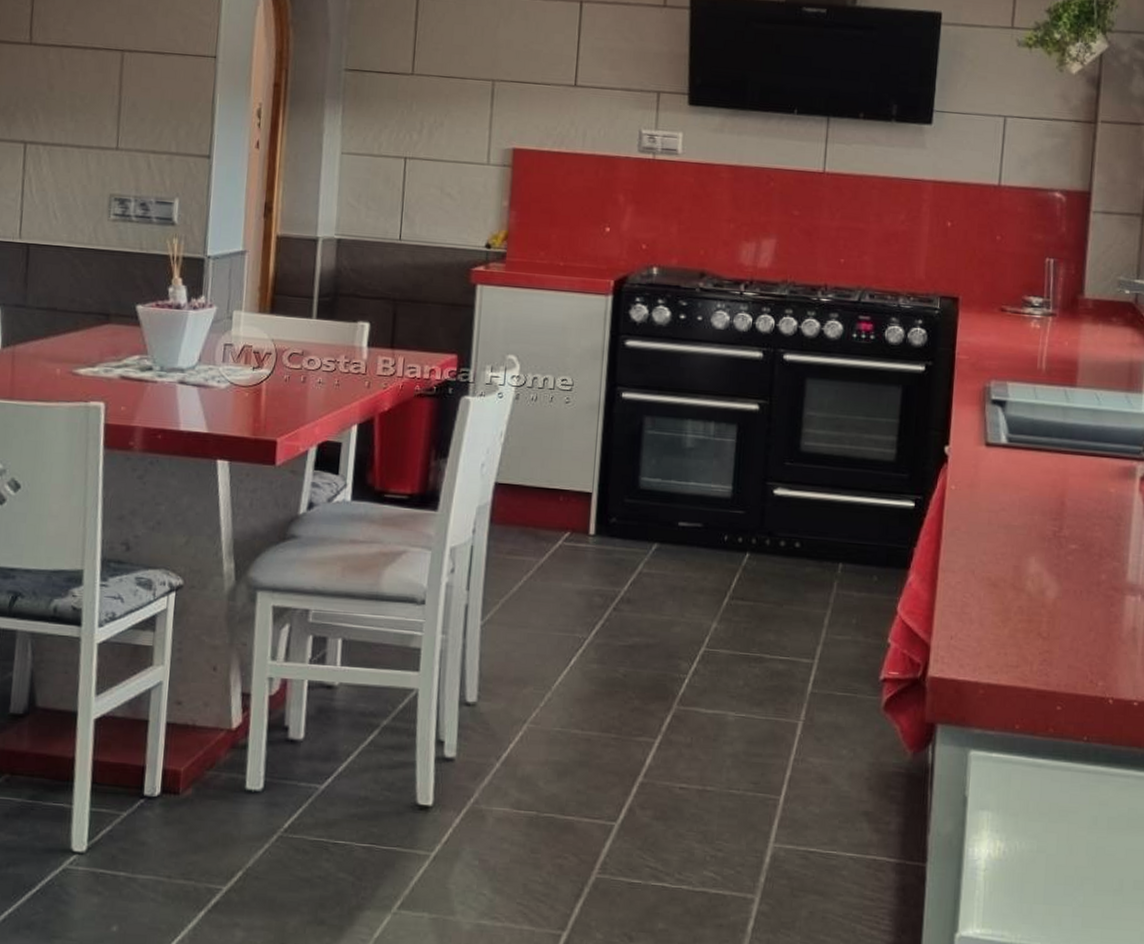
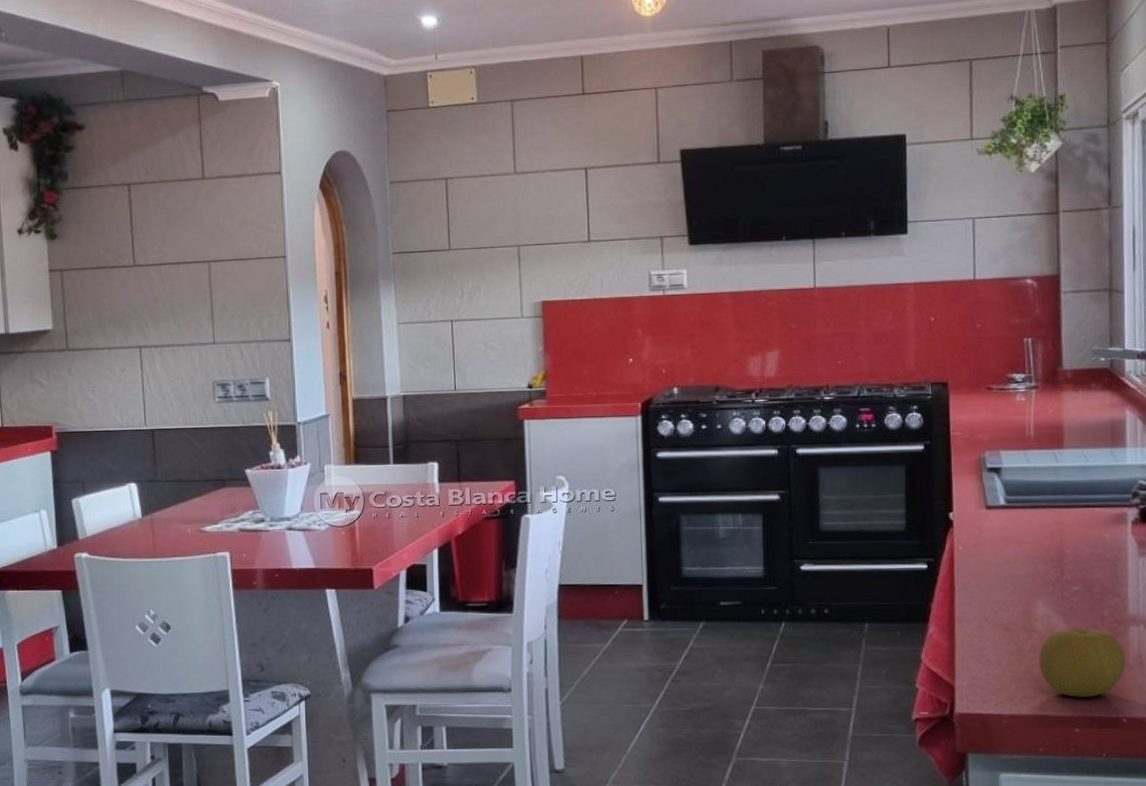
fruit: none [1024,591,1119,672] -> present [1038,627,1126,697]

